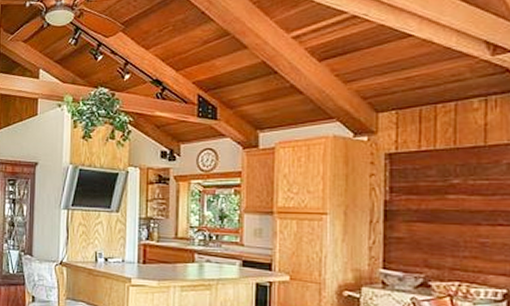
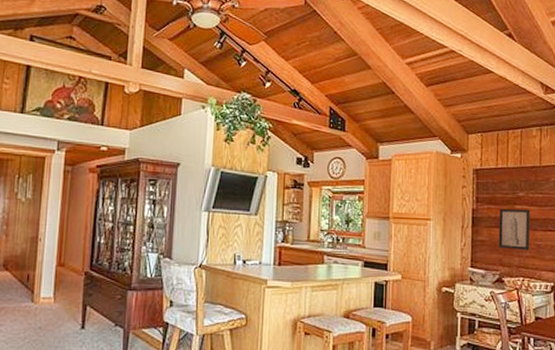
wall art: none [422,198,470,250] -> present [498,208,531,251]

